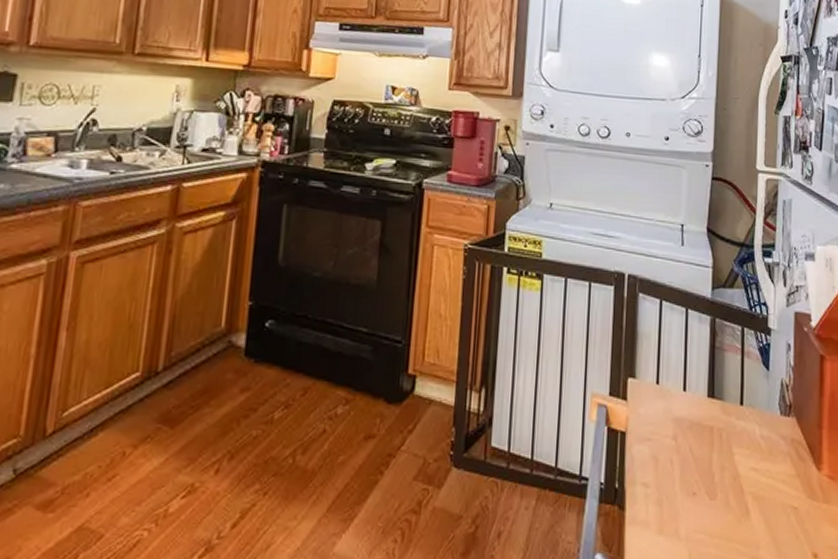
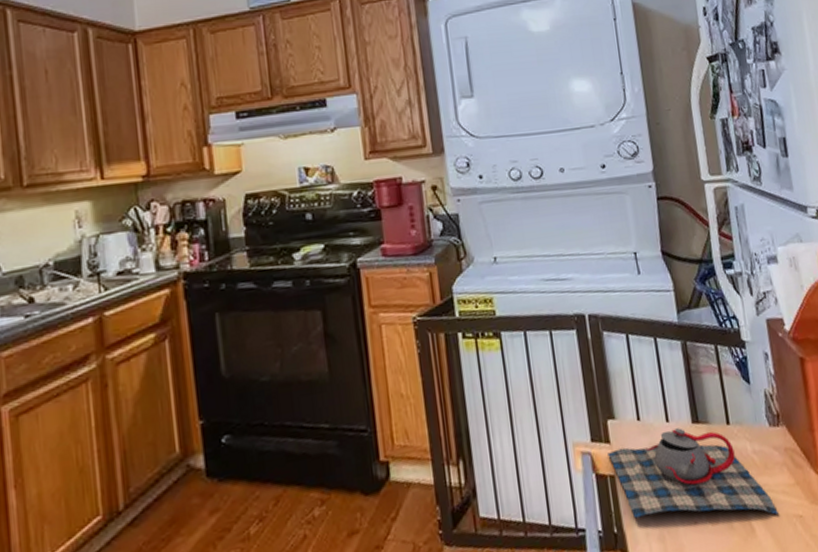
teapot: none [622,399,775,501] -> present [607,428,778,519]

